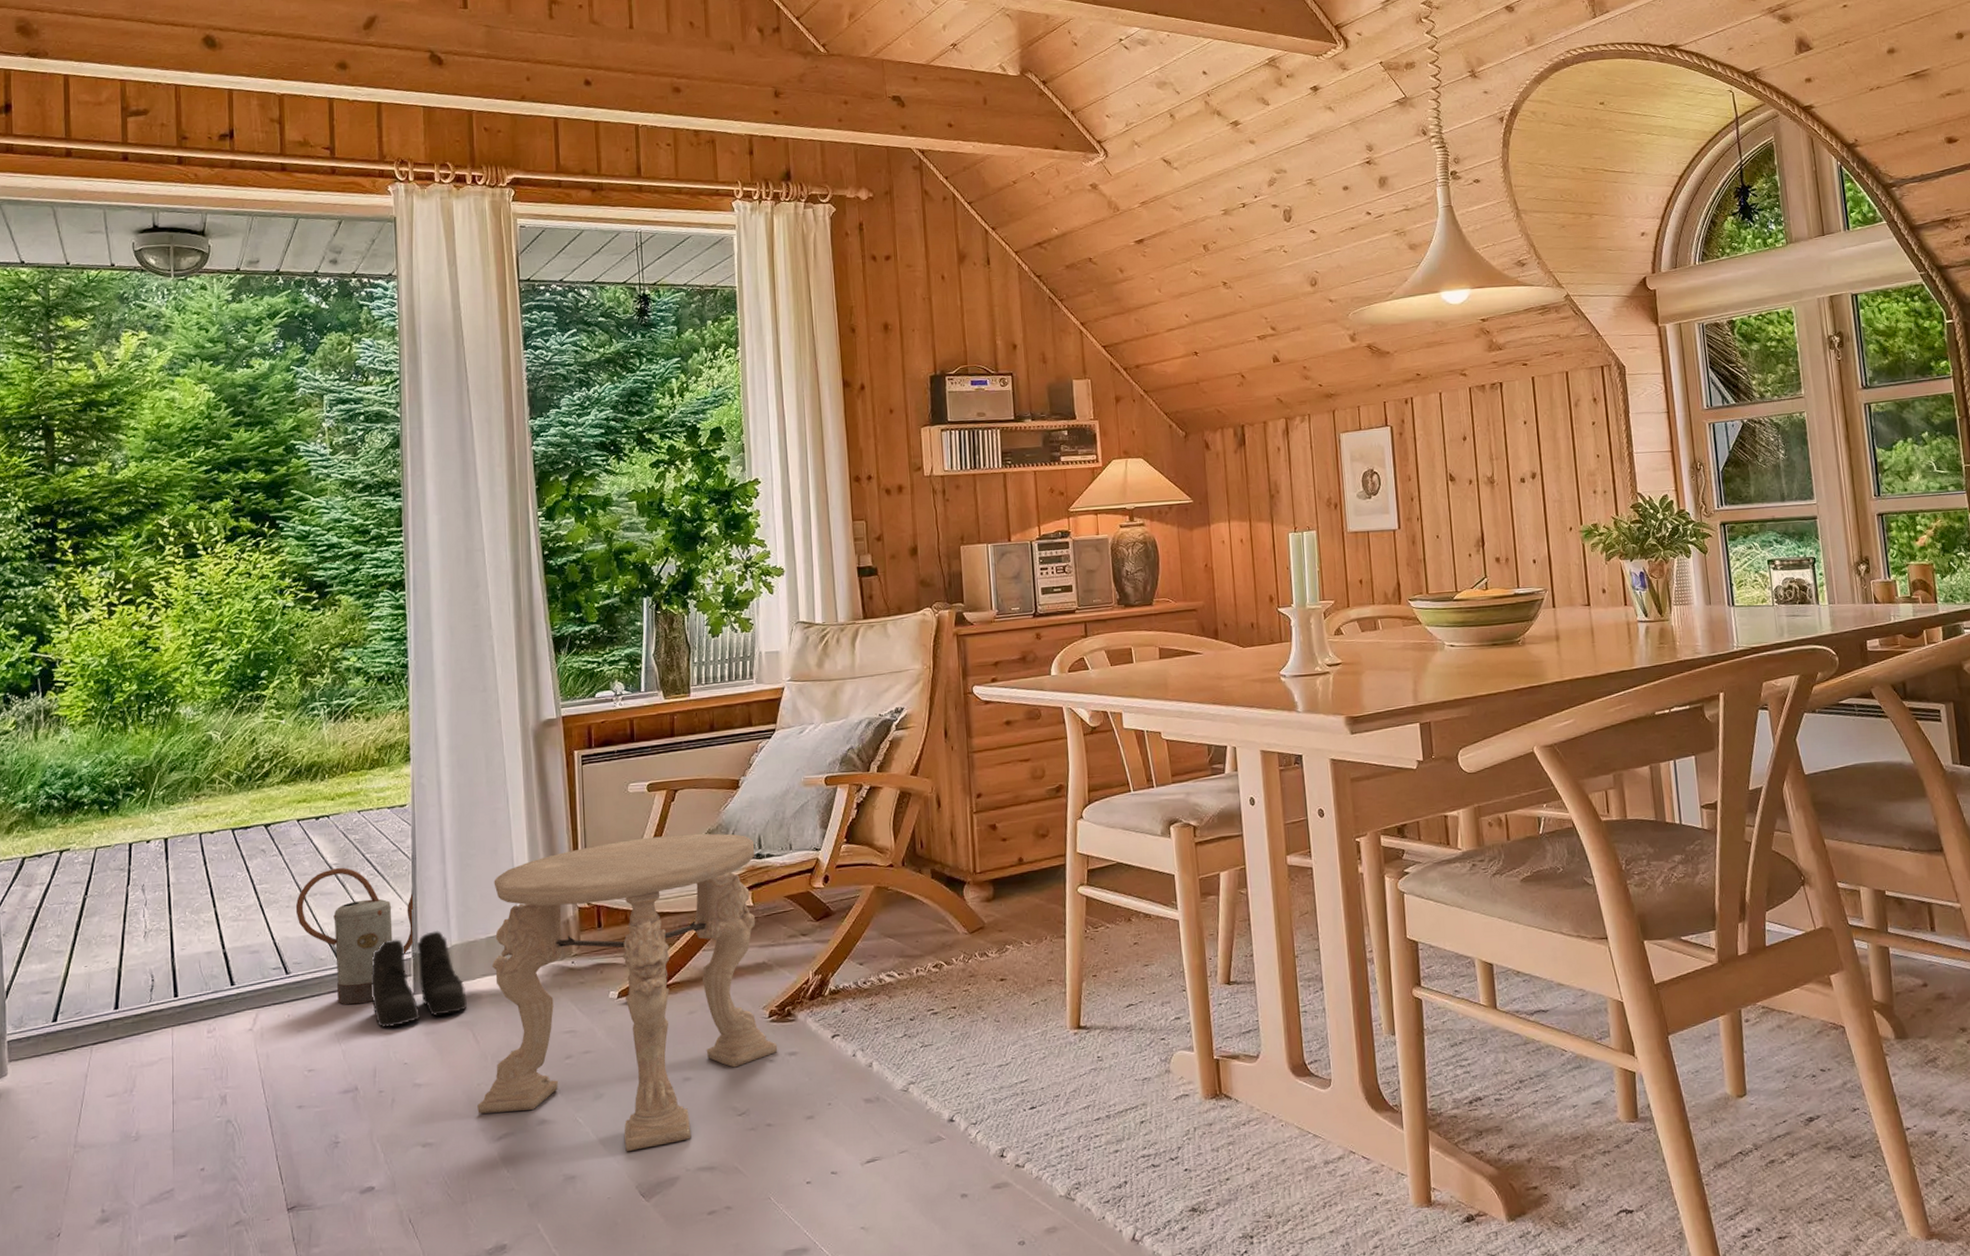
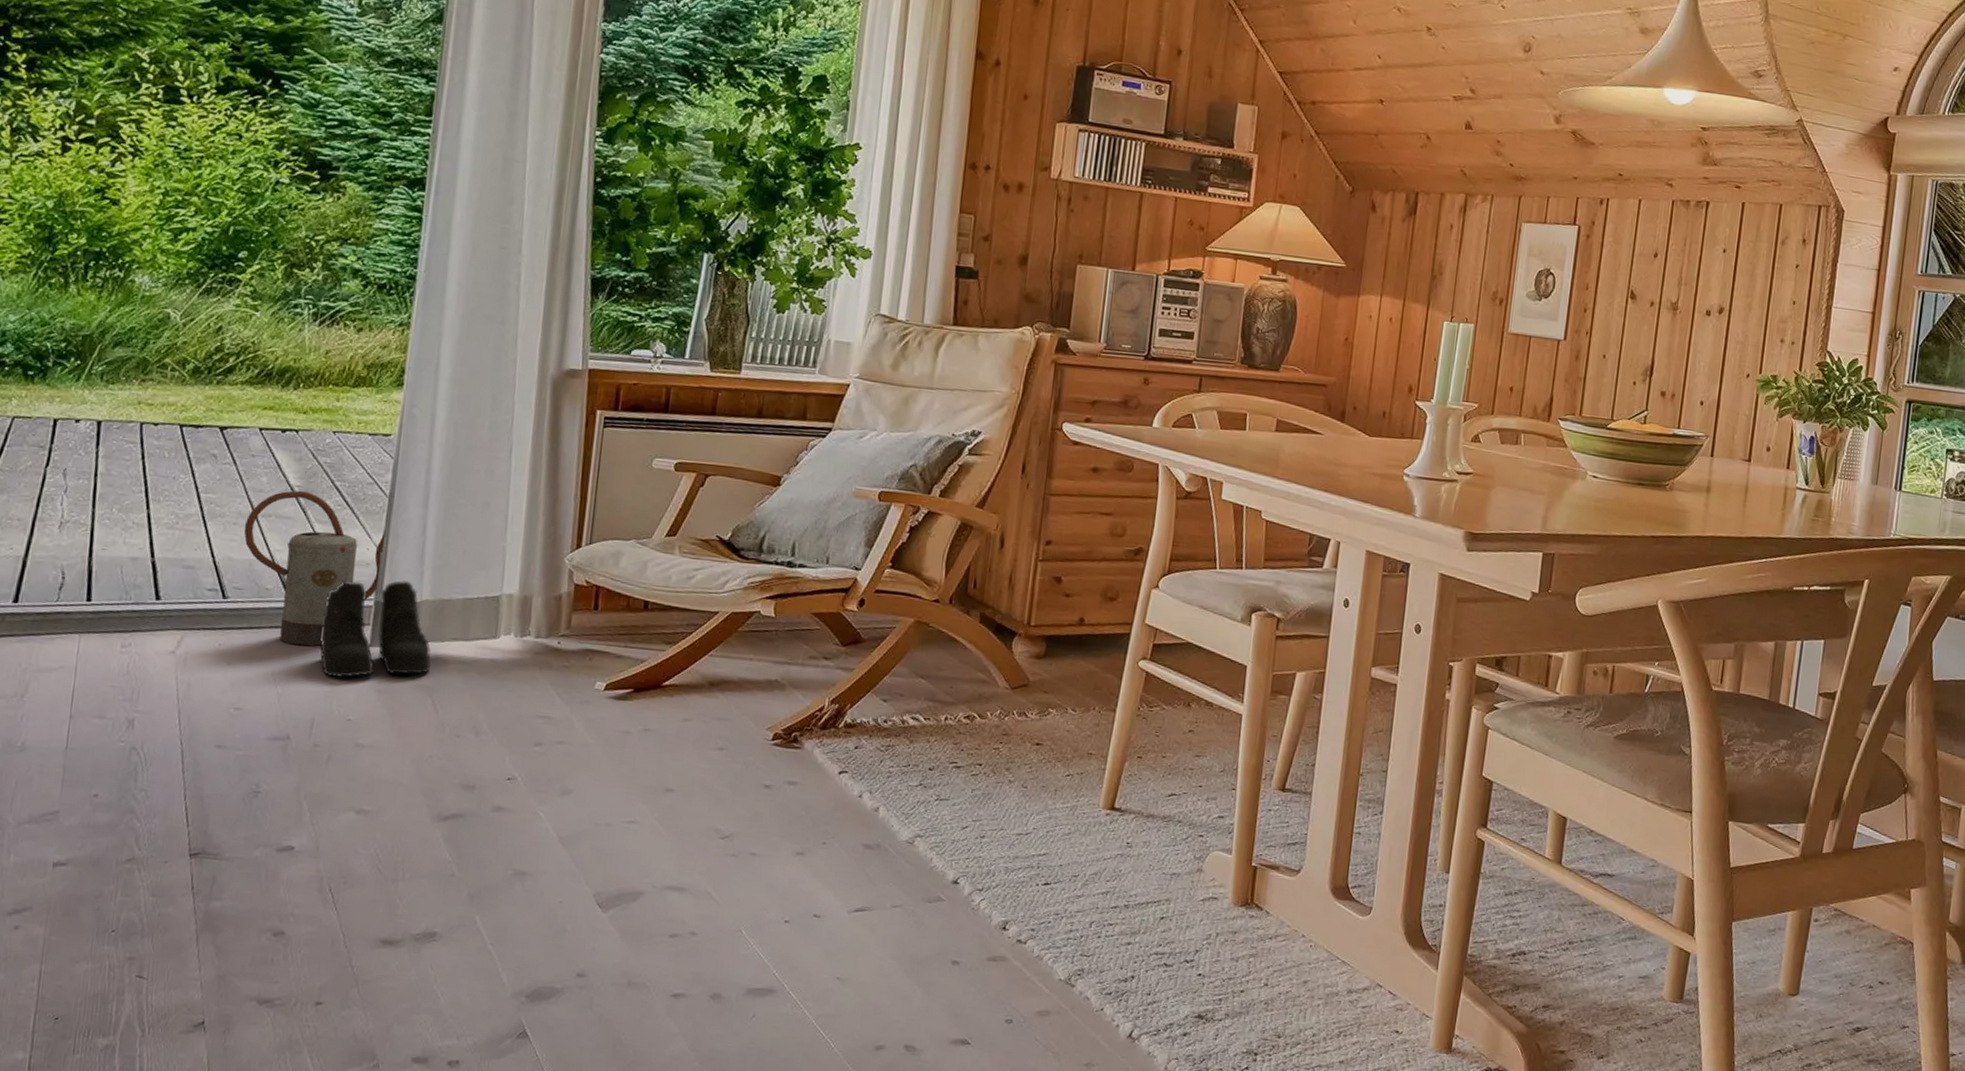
side table: present [477,833,778,1152] -> none [425,519,787,857]

